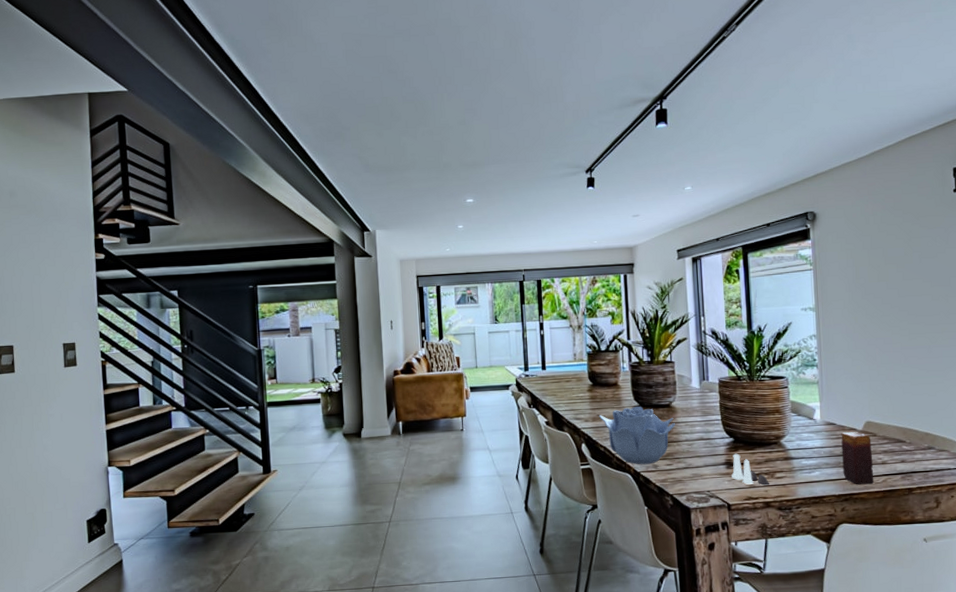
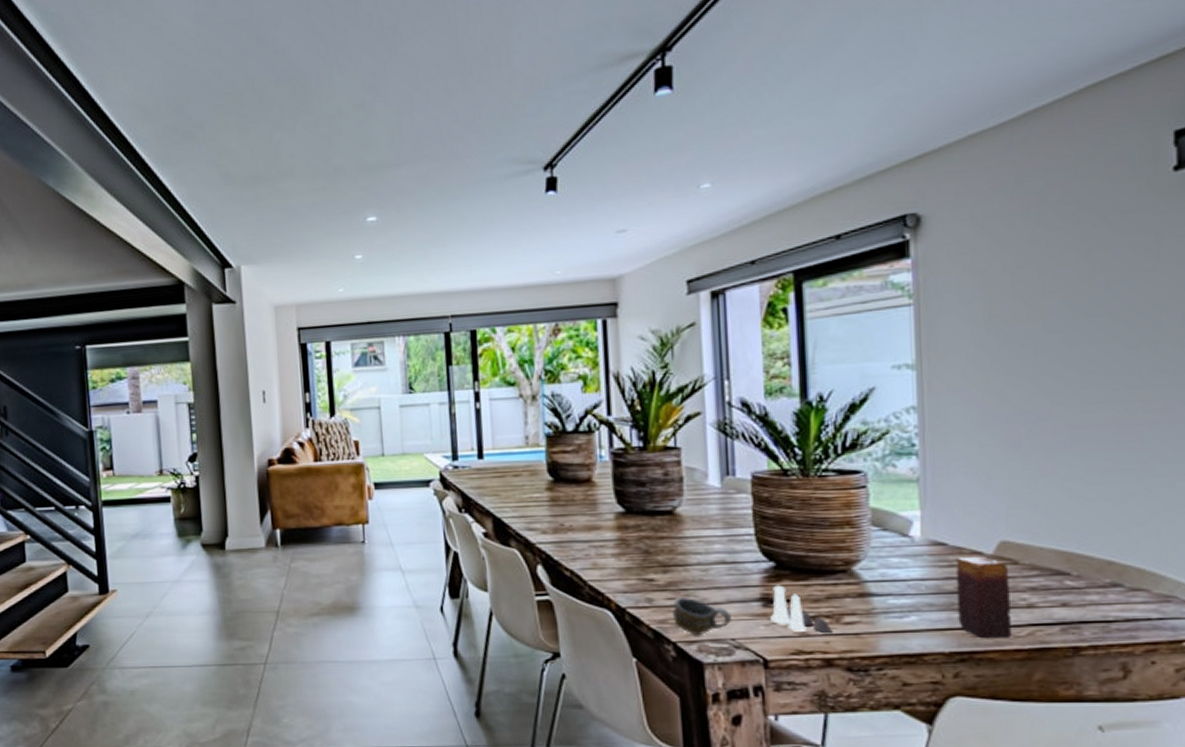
decorative bowl: present [598,406,675,465] -> none [562,512,681,598]
cup: none [670,464,708,490] -> present [672,598,732,636]

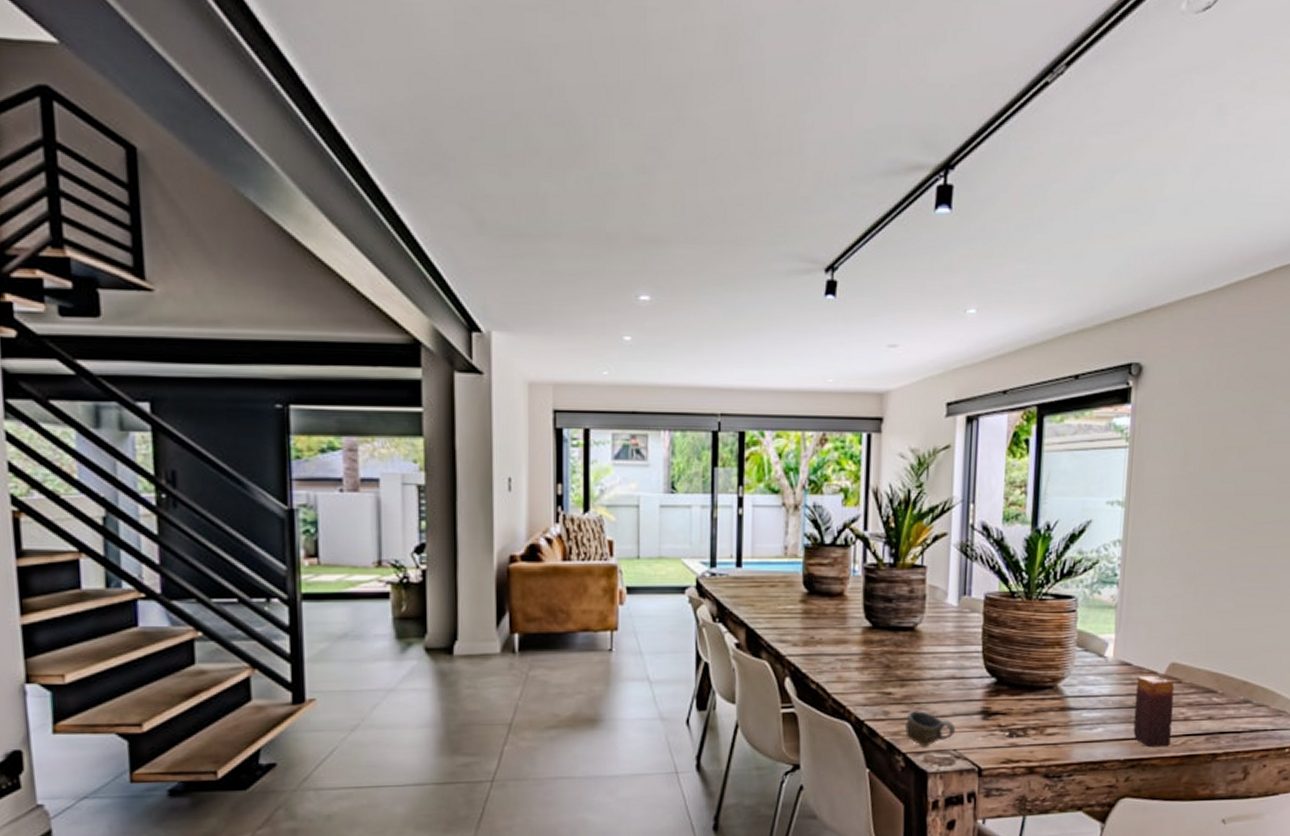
salt and pepper shaker set: present [771,585,832,633] -> none [988,699,1037,743]

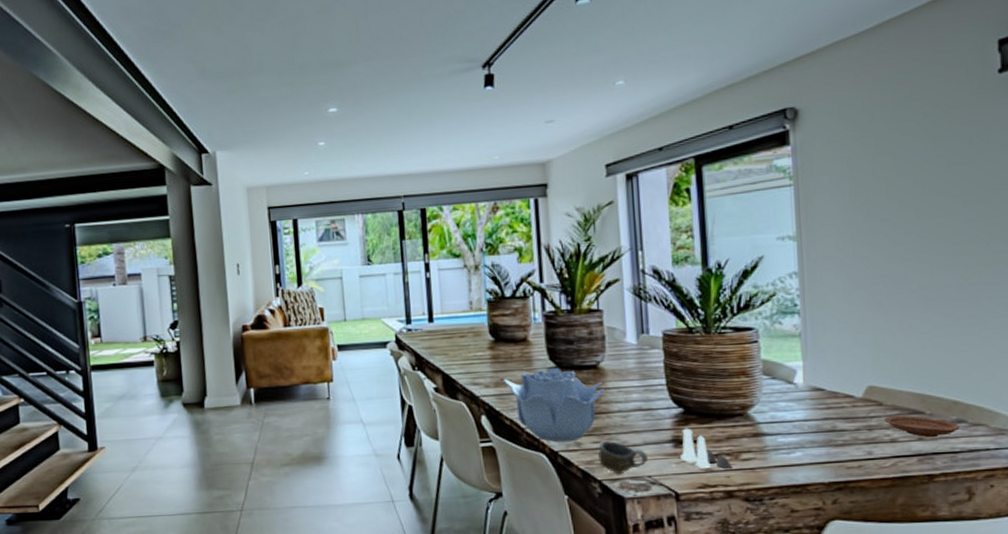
decorative bowl: none [812,627,919,711] -> present [502,367,604,442]
salt and pepper shaker set: none [988,699,1037,743] -> present [681,428,732,468]
candle: present [1133,676,1175,747] -> none [832,400,880,469]
plate: none [1181,694,1245,717] -> present [885,416,960,438]

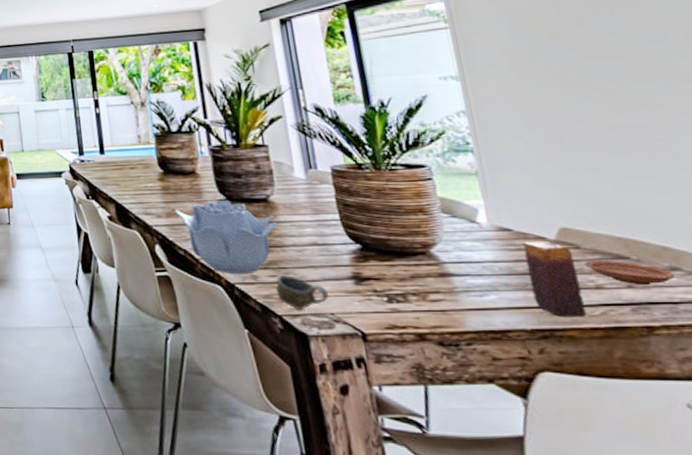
salt and pepper shaker set: present [681,428,732,468] -> none [362,265,421,309]
candle: none [832,400,880,469] -> present [522,242,588,317]

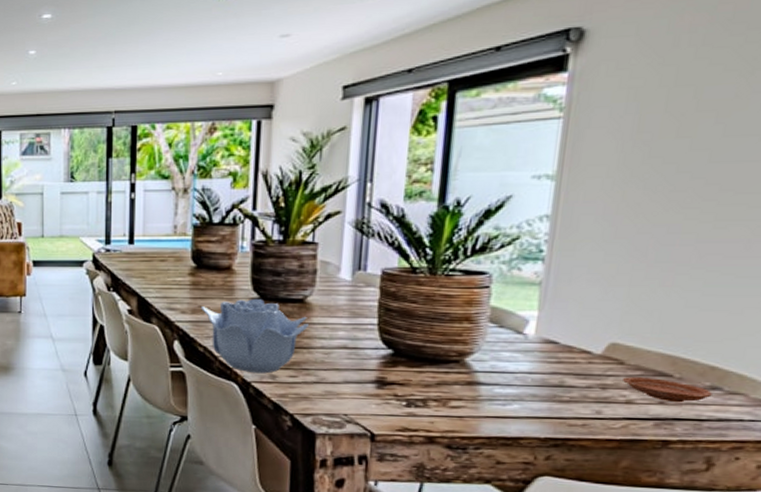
cup: present [275,275,329,311] -> none [292,376,347,410]
candle: present [522,242,588,317] -> none [557,355,614,429]

